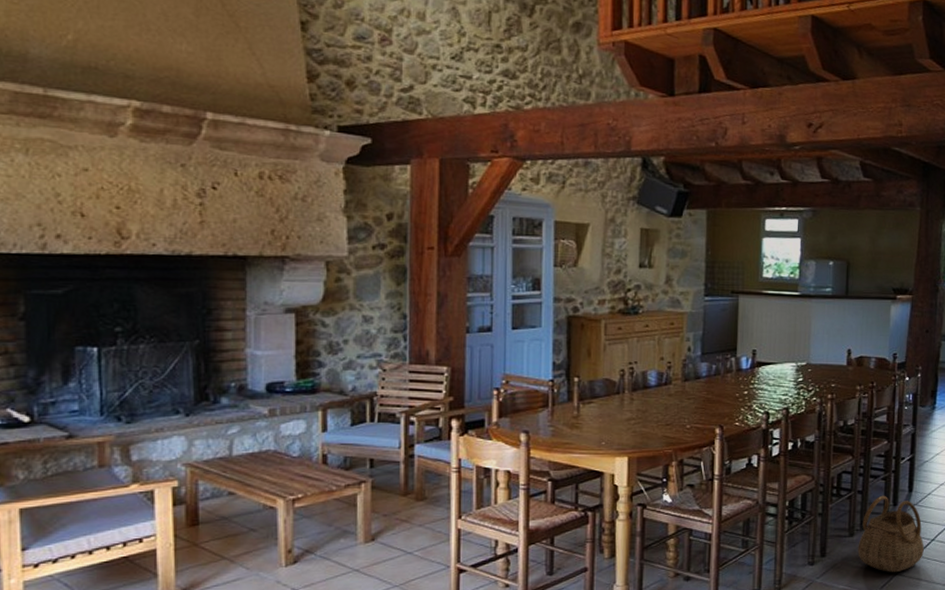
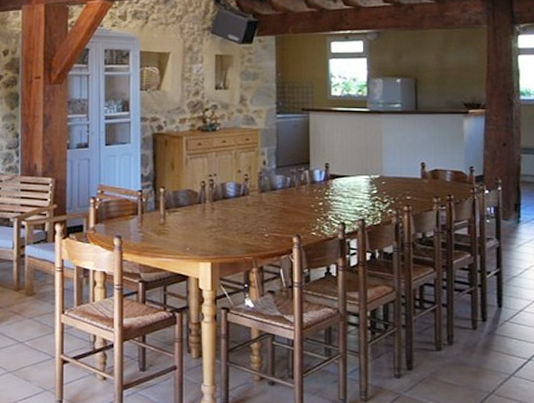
basket: present [858,495,924,573] -> none [446,309,520,392]

